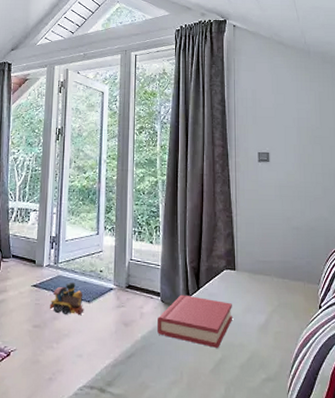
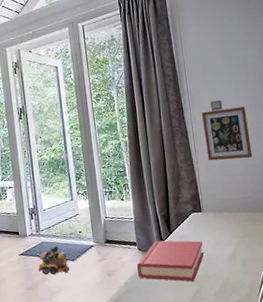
picture frame: none [248,161,297,219] -> present [202,106,253,161]

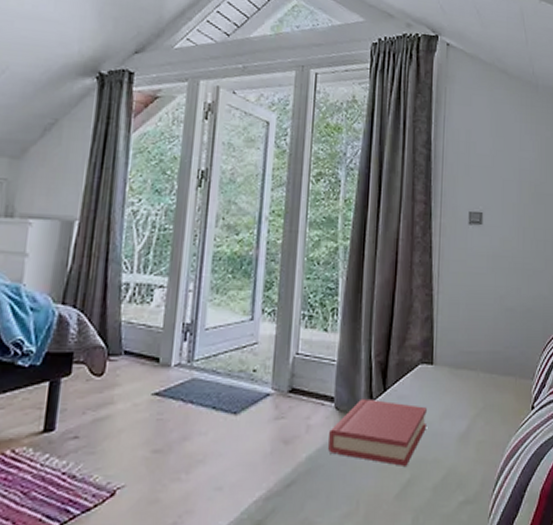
toy train: present [38,246,70,275] -> none [177,388,228,433]
picture frame: present [202,106,253,161] -> none [453,223,512,298]

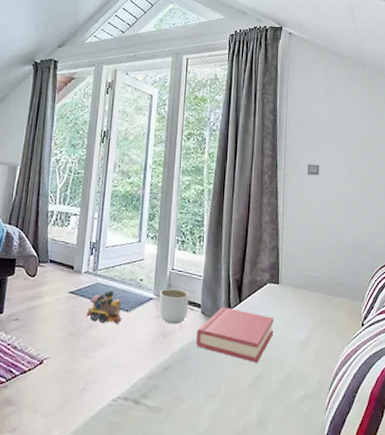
toy train: none [177,388,228,433] -> present [86,290,122,325]
planter: none [278,379,319,426] -> present [159,288,189,325]

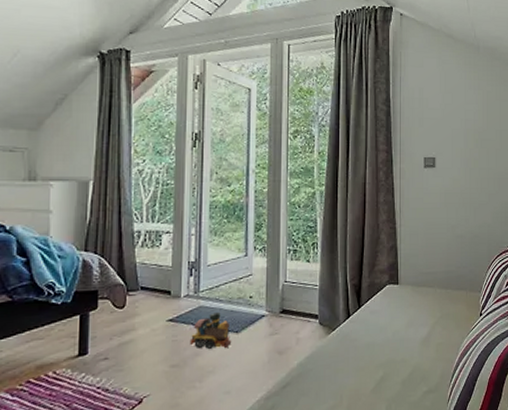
planter: present [159,288,189,325] -> none [273,301,305,340]
hardback book: present [196,307,274,363] -> none [315,314,394,367]

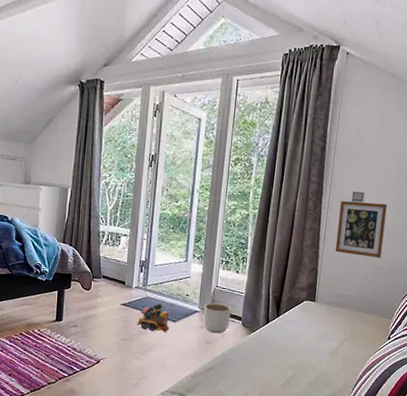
planter: none [273,301,305,340] -> present [203,303,232,334]
picture frame: none [413,167,462,227] -> present [335,200,388,259]

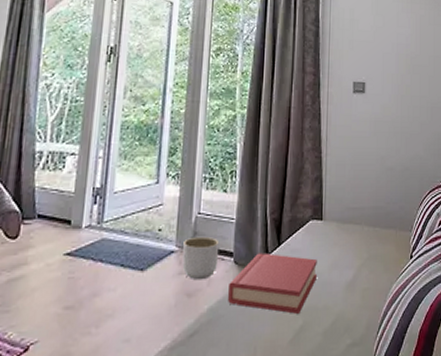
toy train: present [137,303,170,333] -> none [88,247,136,289]
hardback book: none [236,320,308,367] -> present [228,253,317,314]
picture frame: present [335,200,388,259] -> none [340,92,392,158]

